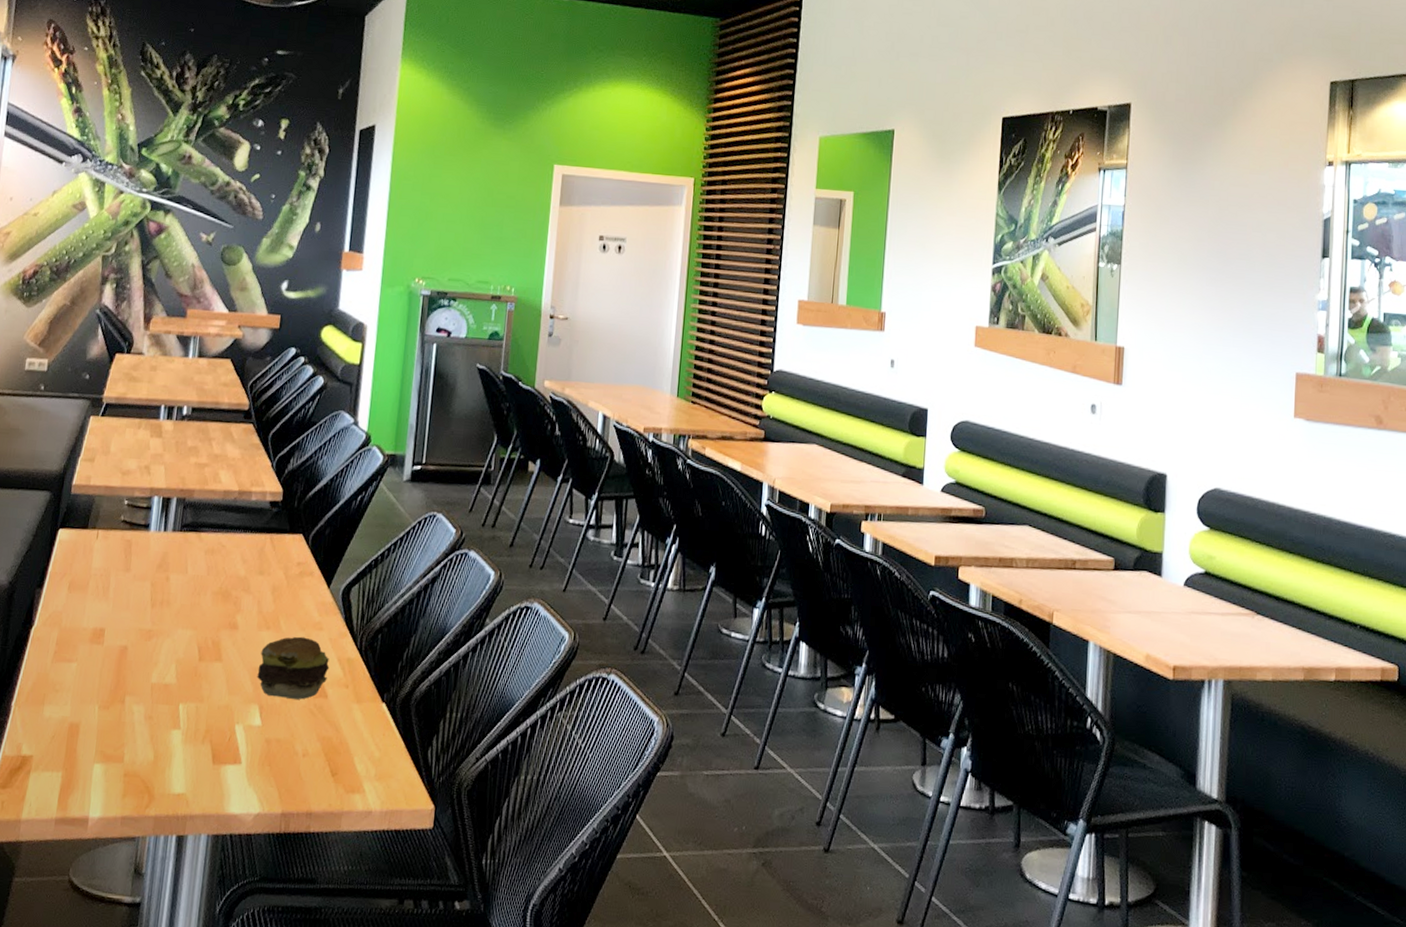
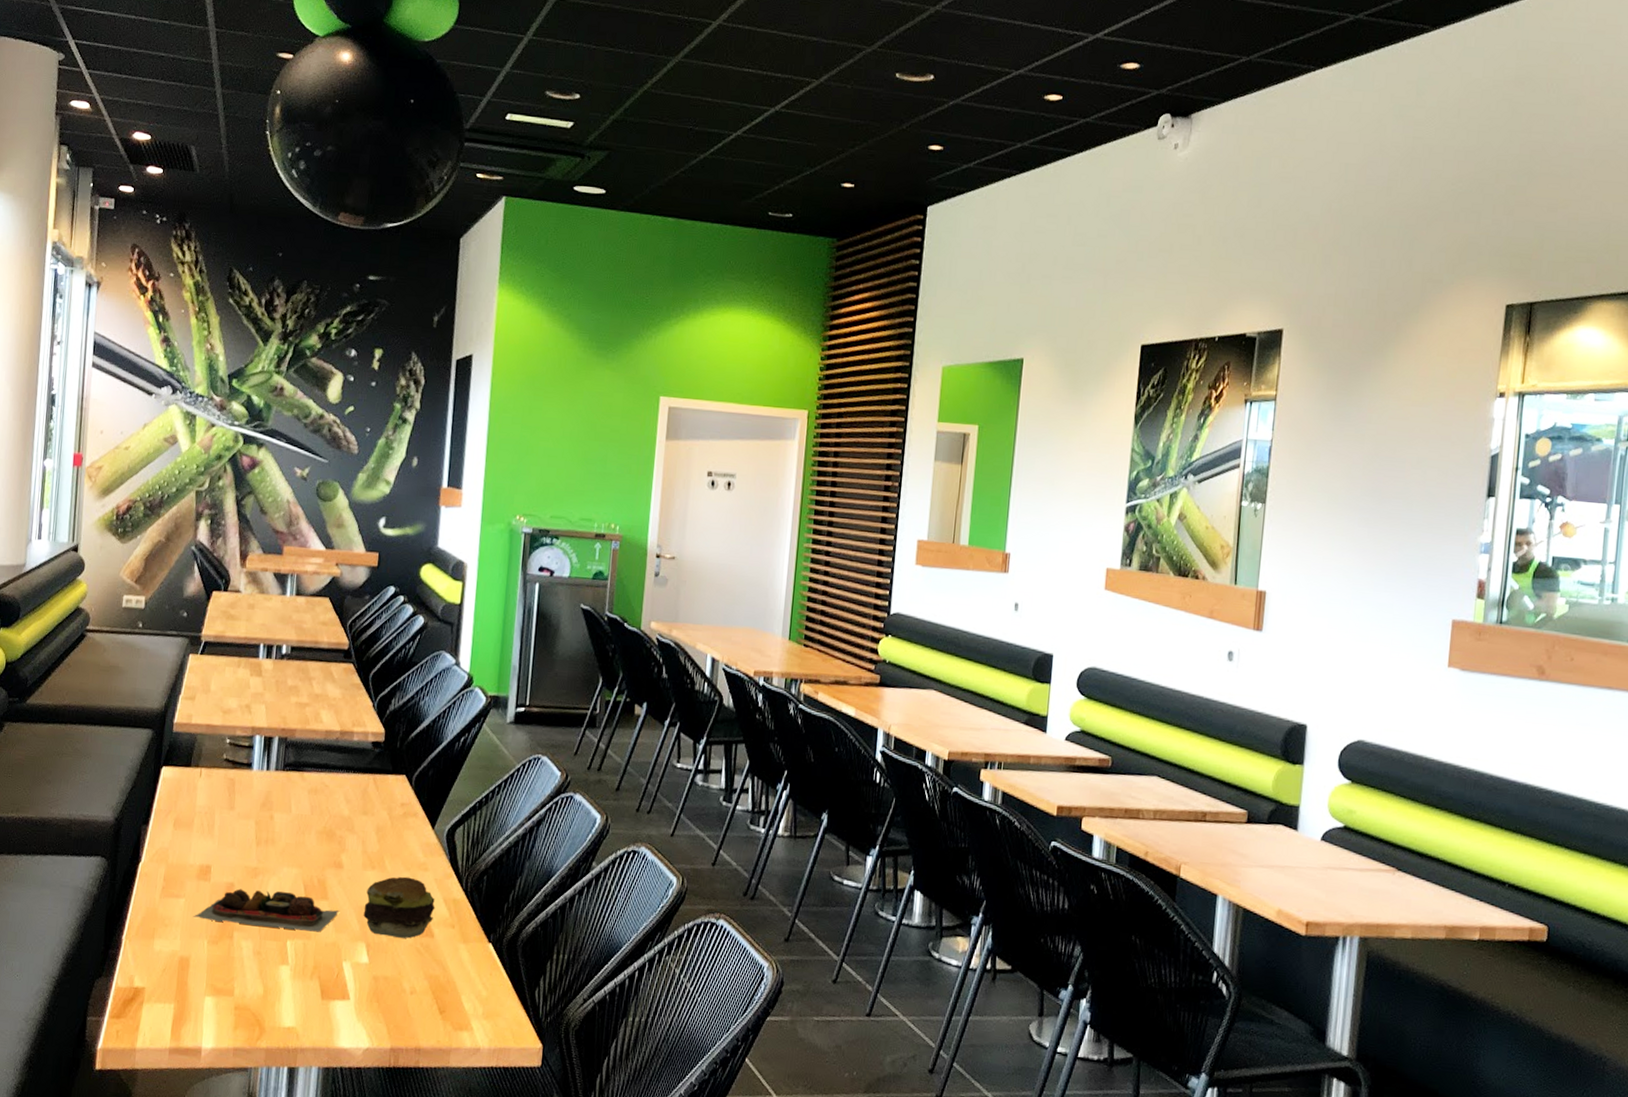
food tray: none [84,652,233,695] -> present [192,888,339,932]

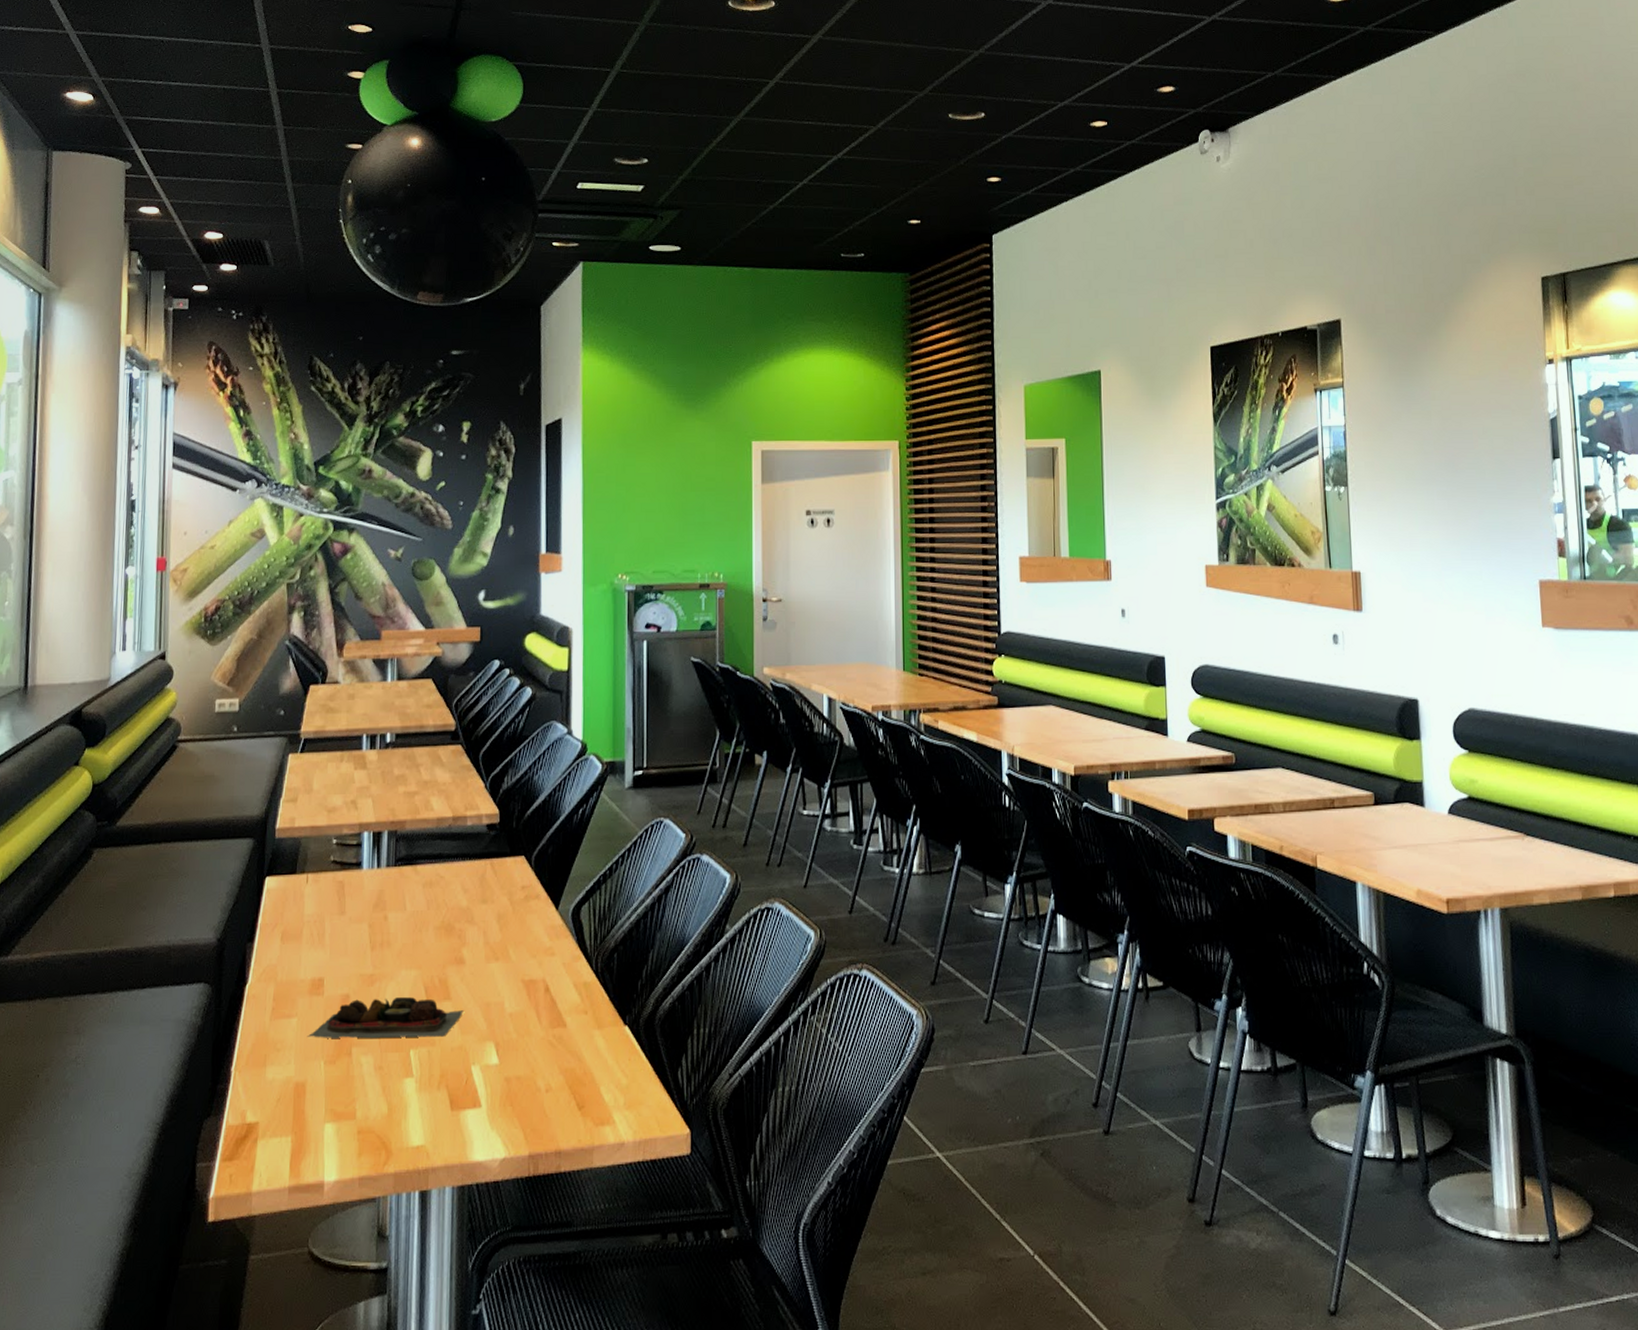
burger: present [363,876,435,939] -> none [490,964,566,1032]

